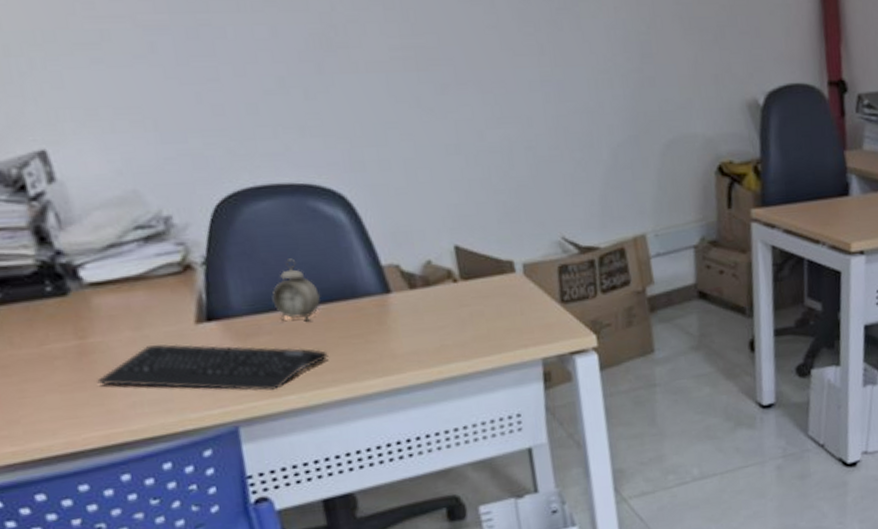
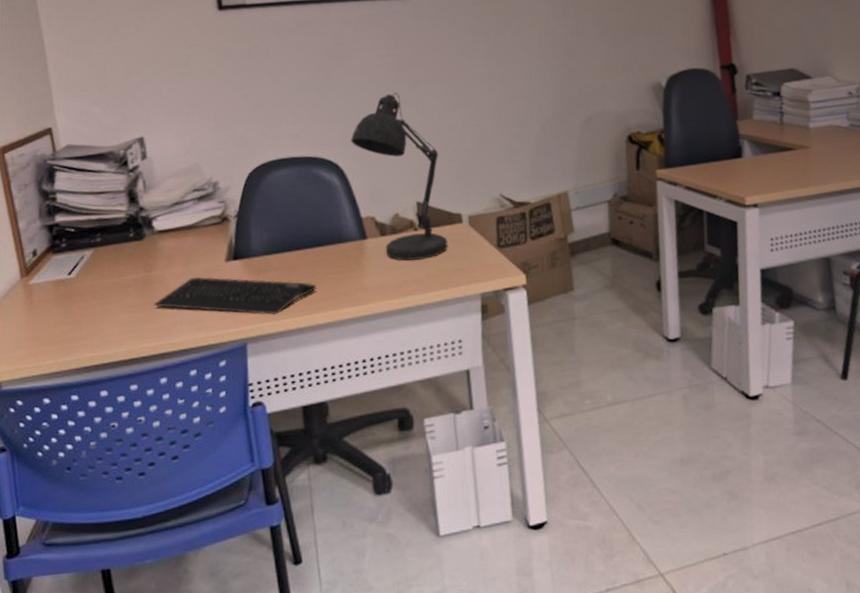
alarm clock: present [272,258,321,321] -> none [281,212,316,261]
desk lamp: none [358,99,498,320] -> present [351,93,448,261]

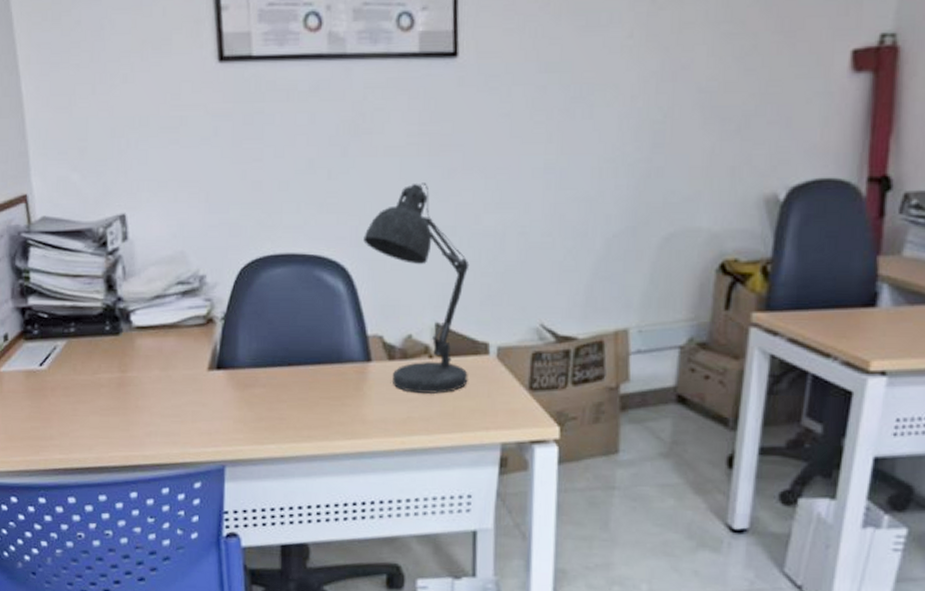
keyboard: present [154,277,317,315] -> none [128,385,308,437]

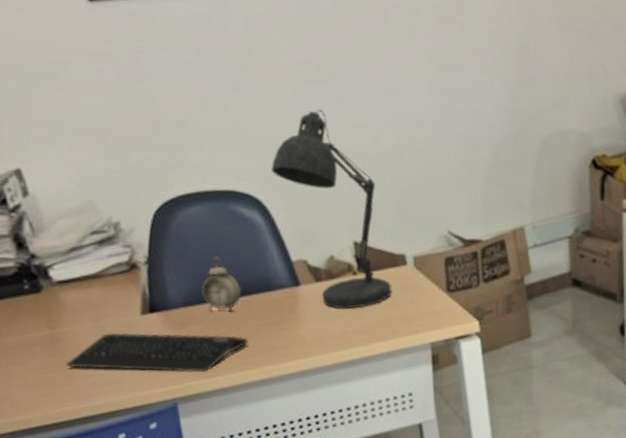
keyboard: none [128,385,308,437] -> present [65,332,249,373]
alarm clock: none [271,321,311,379] -> present [201,256,242,312]

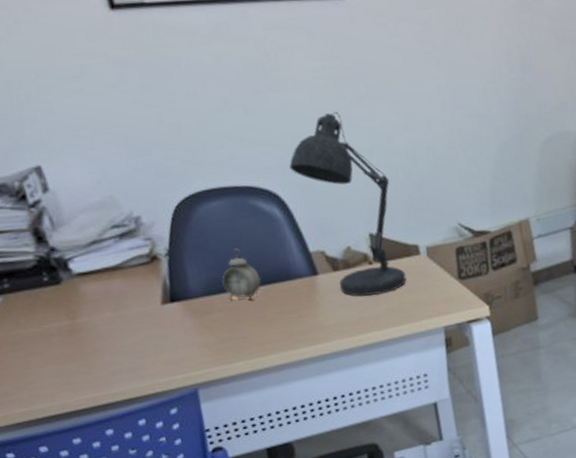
keyboard: present [65,332,249,373] -> none [85,321,268,359]

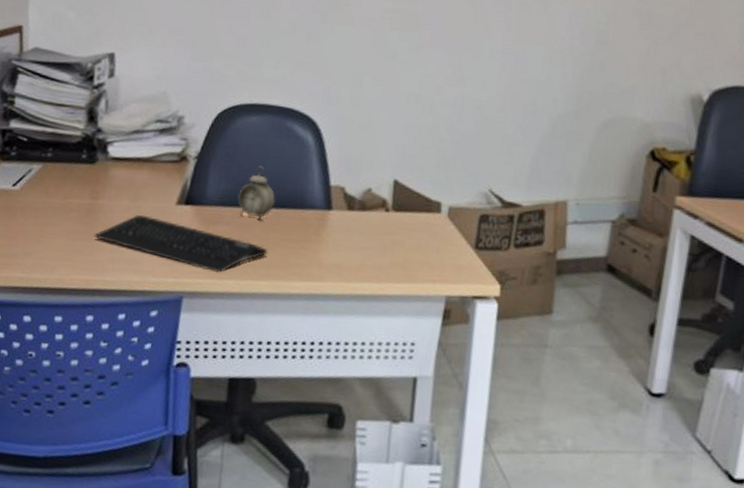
keyboard: none [85,321,268,359] -> present [94,215,268,273]
desk lamp: present [289,112,407,297] -> none [334,53,429,246]

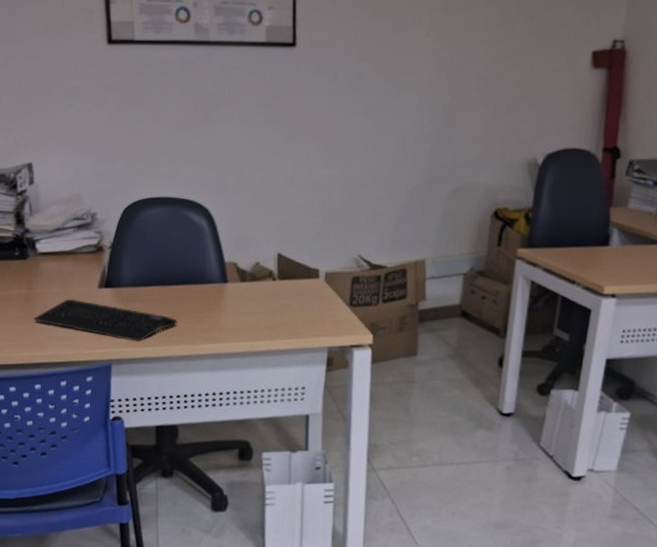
alarm clock: present [238,166,276,221] -> none [148,250,180,296]

